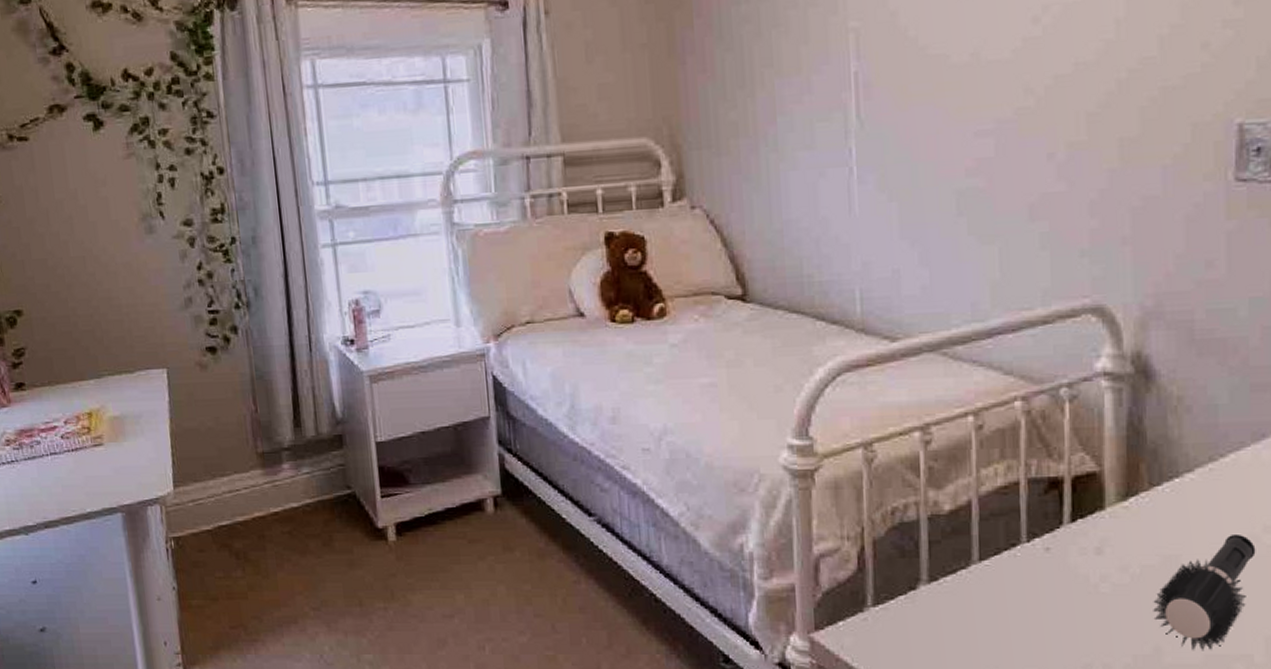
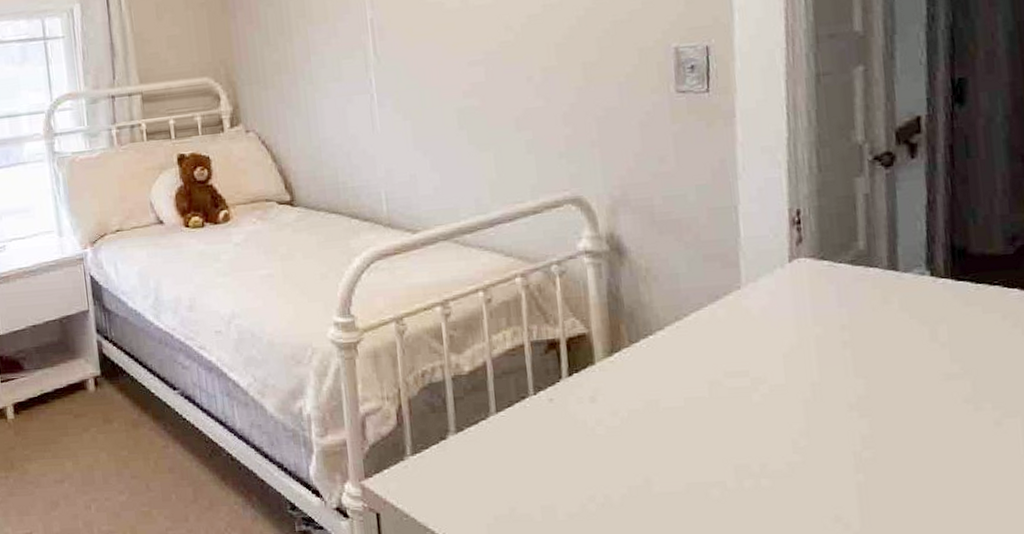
hairbrush: present [1153,535,1256,651] -> none [640,380,720,480]

